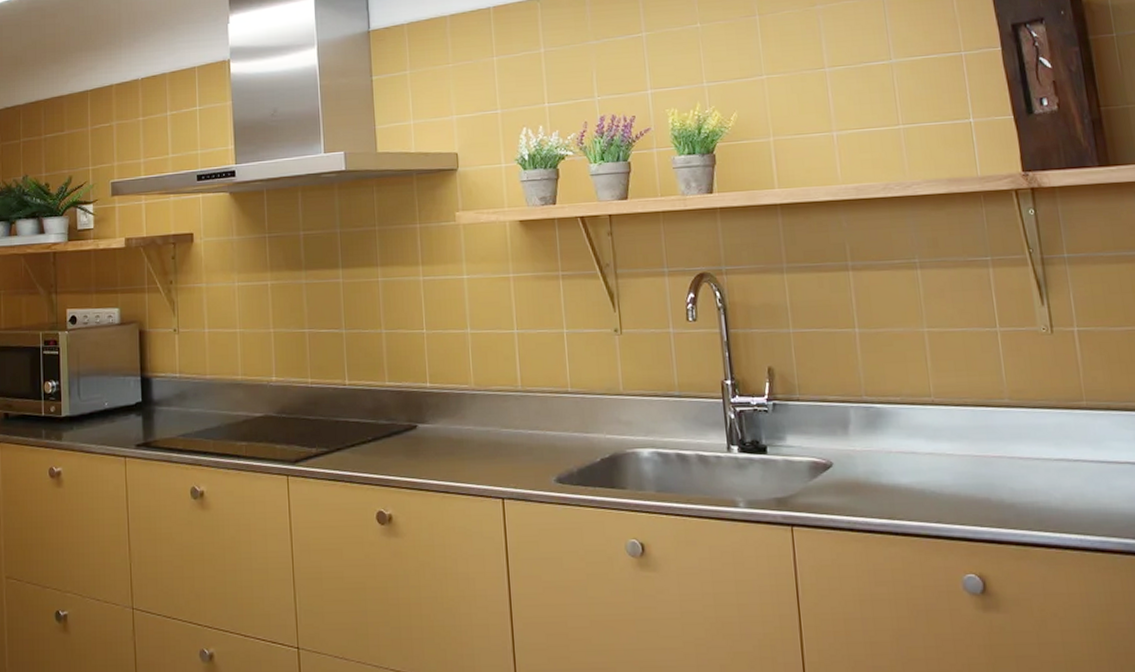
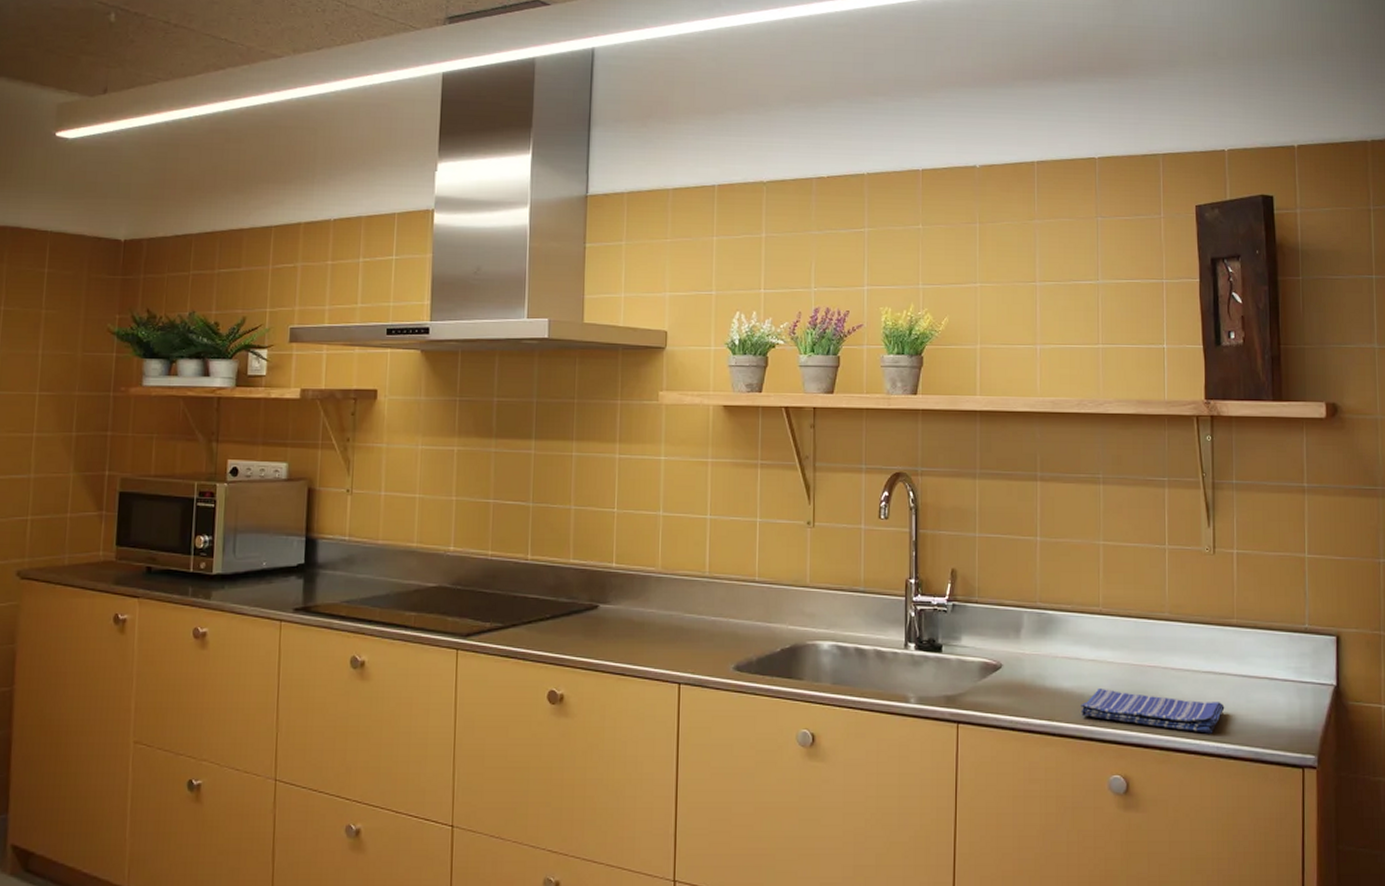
dish towel: none [922,483,1084,526] -> present [1081,689,1225,734]

